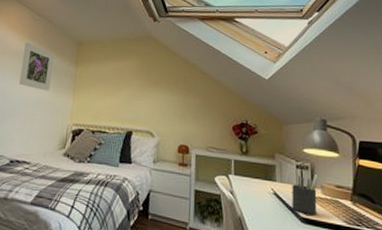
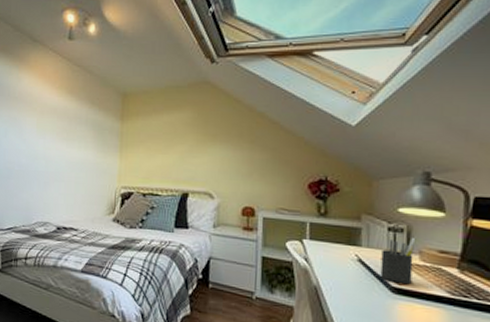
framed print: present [19,42,55,92] -> none [61,97,97,152]

